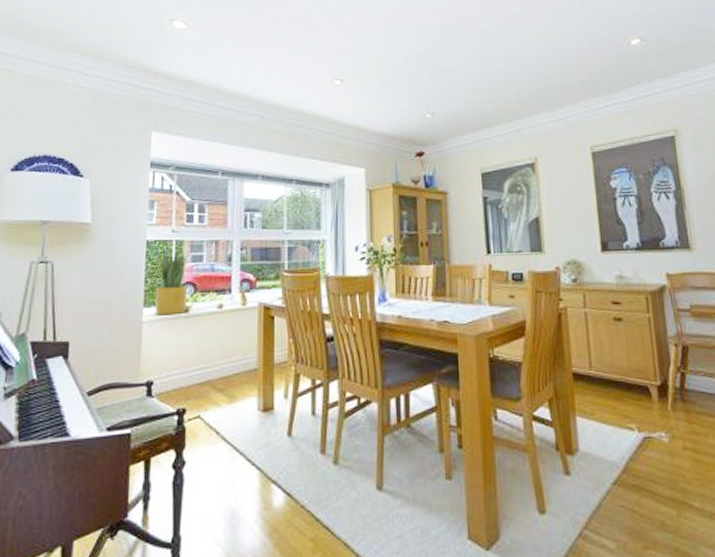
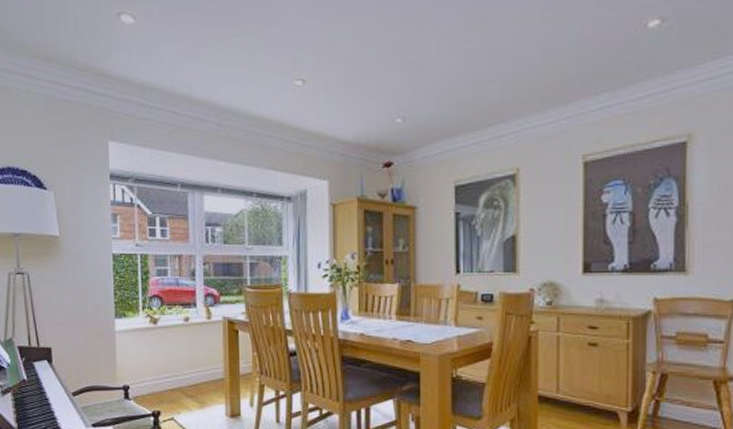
planter: present [154,249,189,316] -> none [122,263,154,326]

